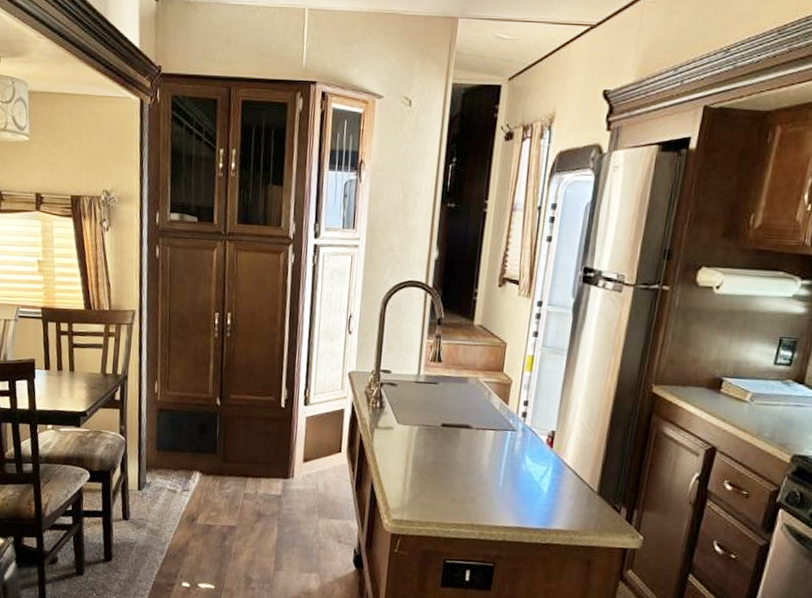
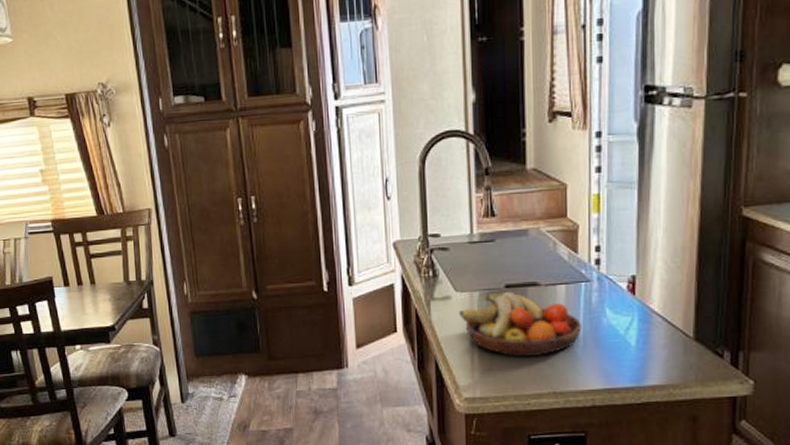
fruit bowl: none [398,429,503,491] -> present [459,291,581,357]

